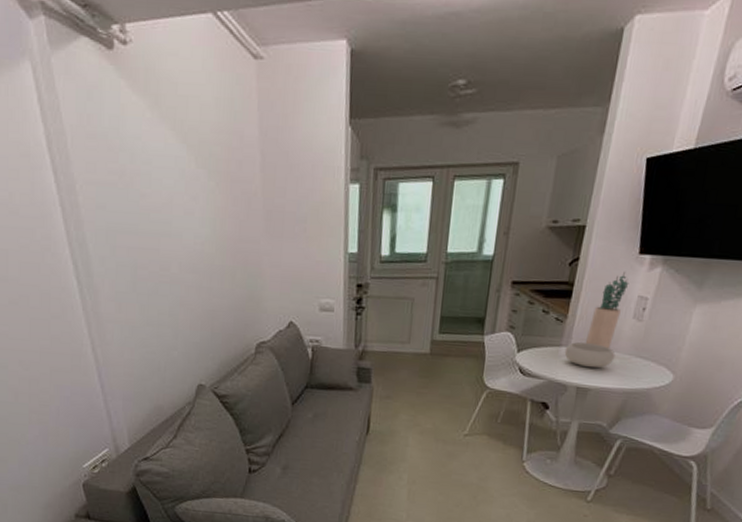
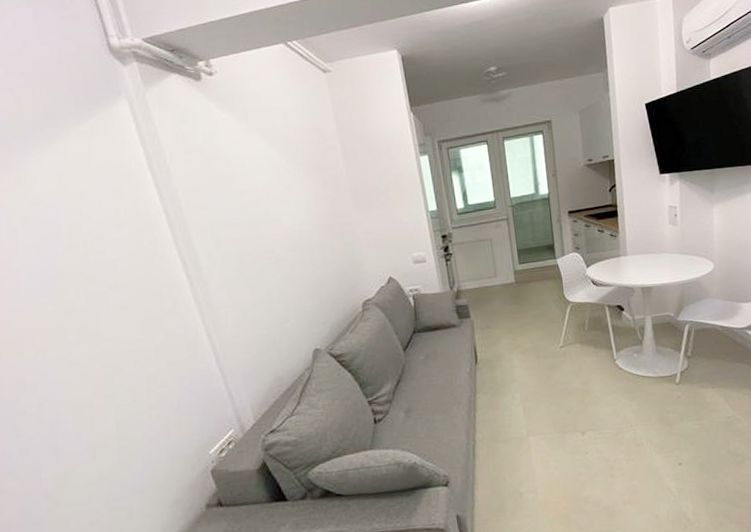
bowl: present [564,342,615,368] -> none [624,249,665,270]
vase: present [585,272,629,349] -> none [637,190,659,252]

